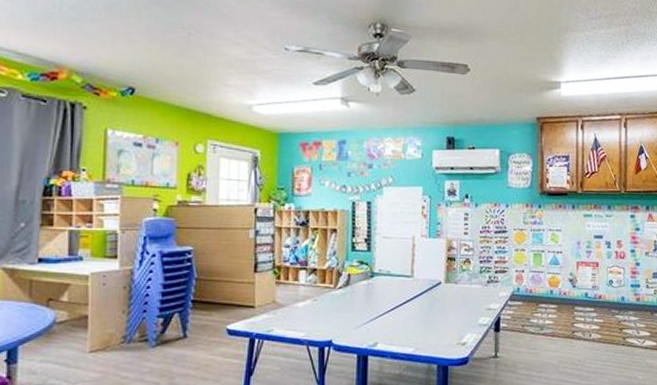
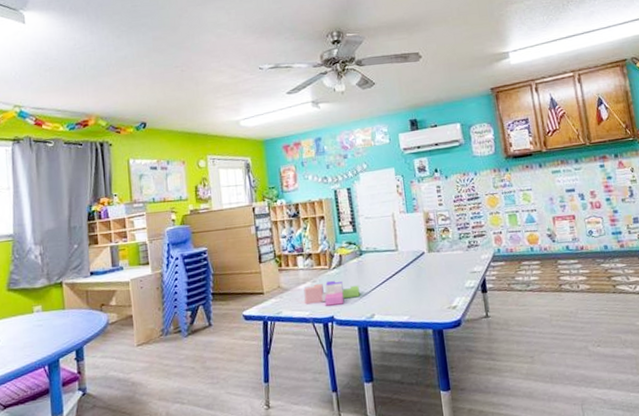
toy blocks: none [301,301,365,329] -> present [304,280,360,306]

